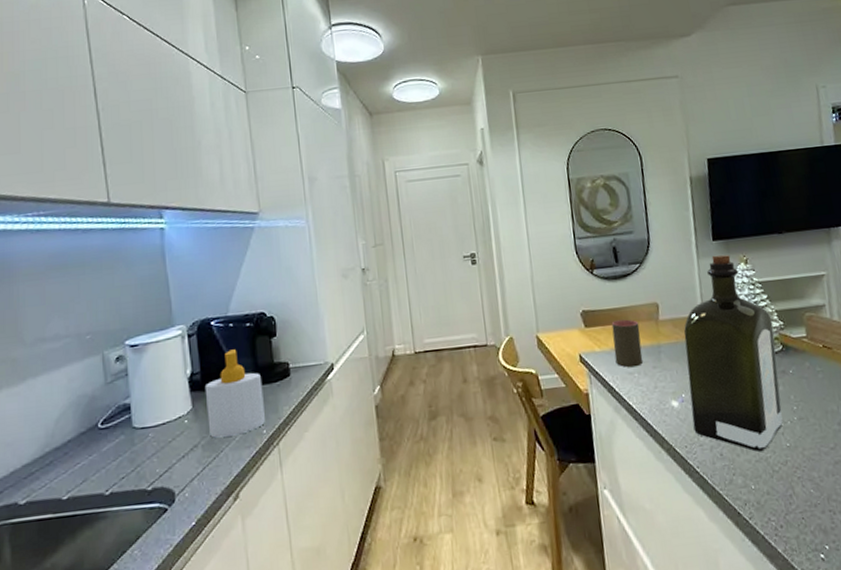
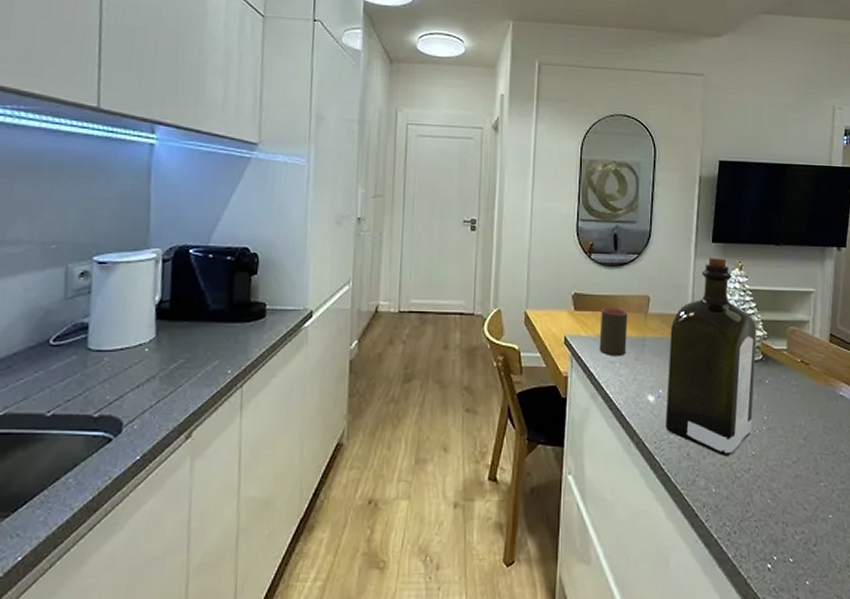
soap bottle: present [204,349,265,438] -> none [170,282,235,371]

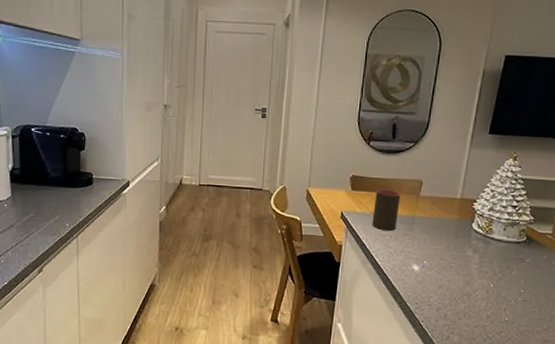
liquor: present [665,257,757,457] -> none [427,147,525,320]

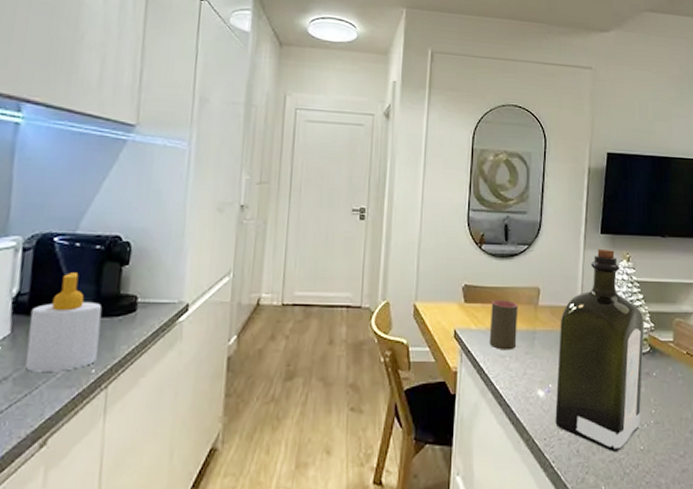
soap bottle: none [22,154,69,224] -> present [26,272,103,372]
liquor: none [427,147,525,320] -> present [555,248,645,453]

